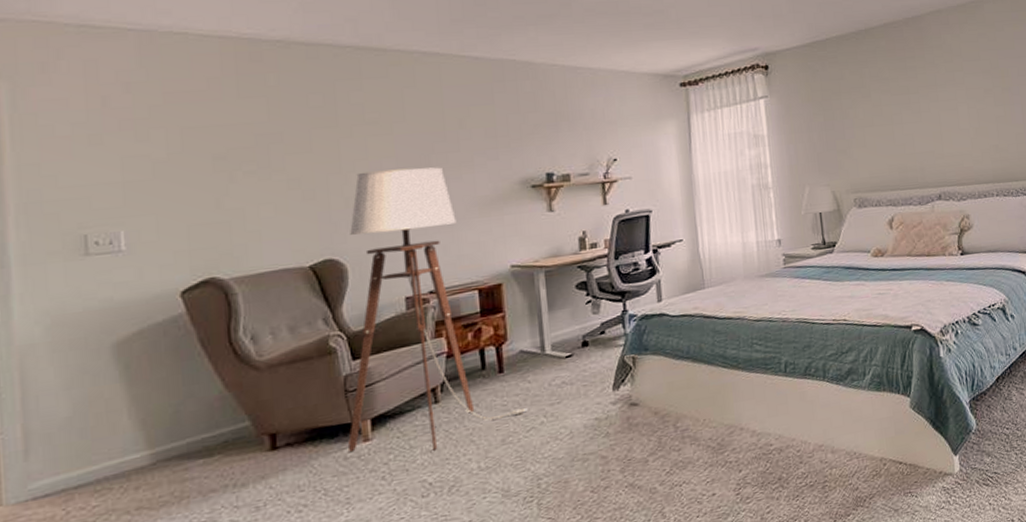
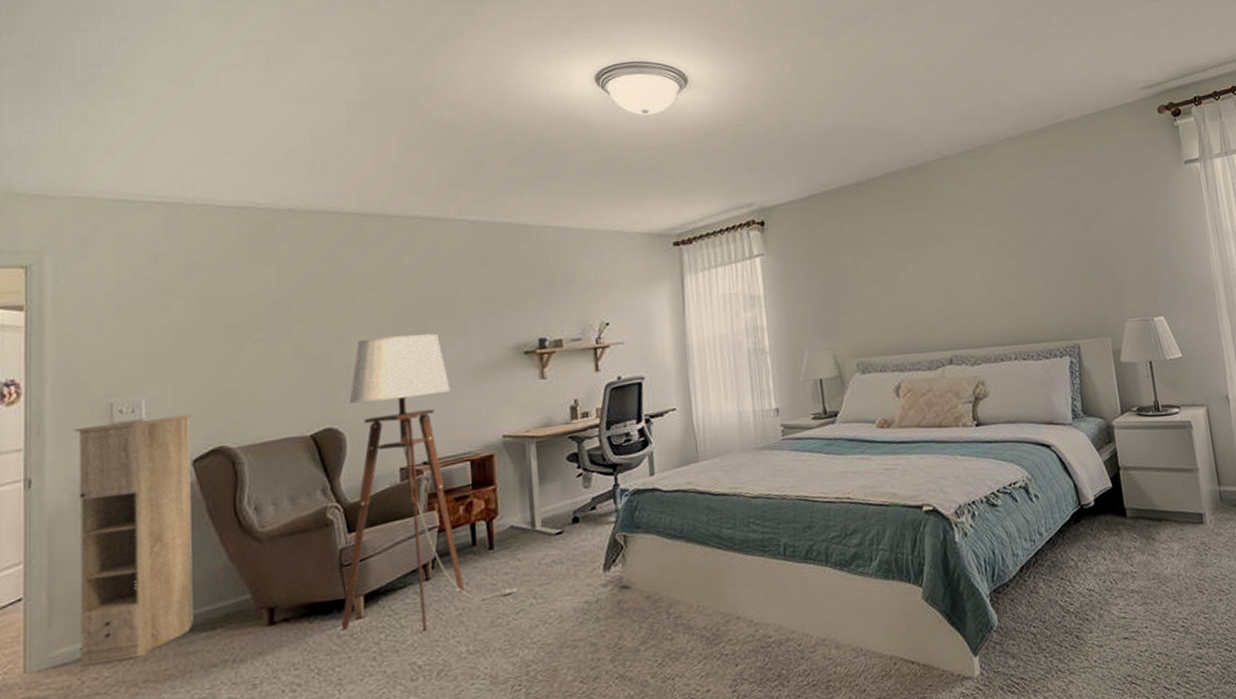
storage cabinet: none [43,246,189,497] -> present [73,414,193,667]

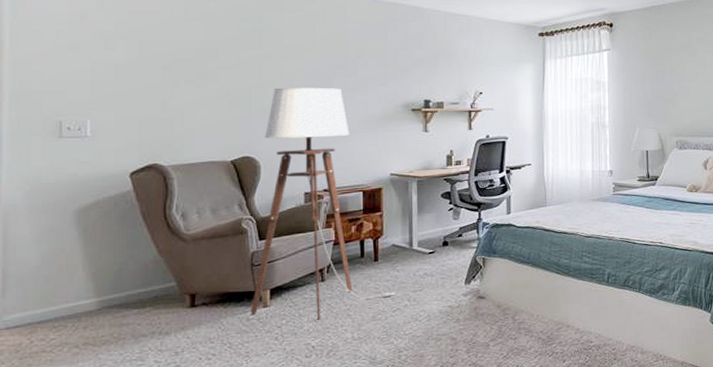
storage cabinet: present [73,414,193,667] -> none [27,136,129,329]

